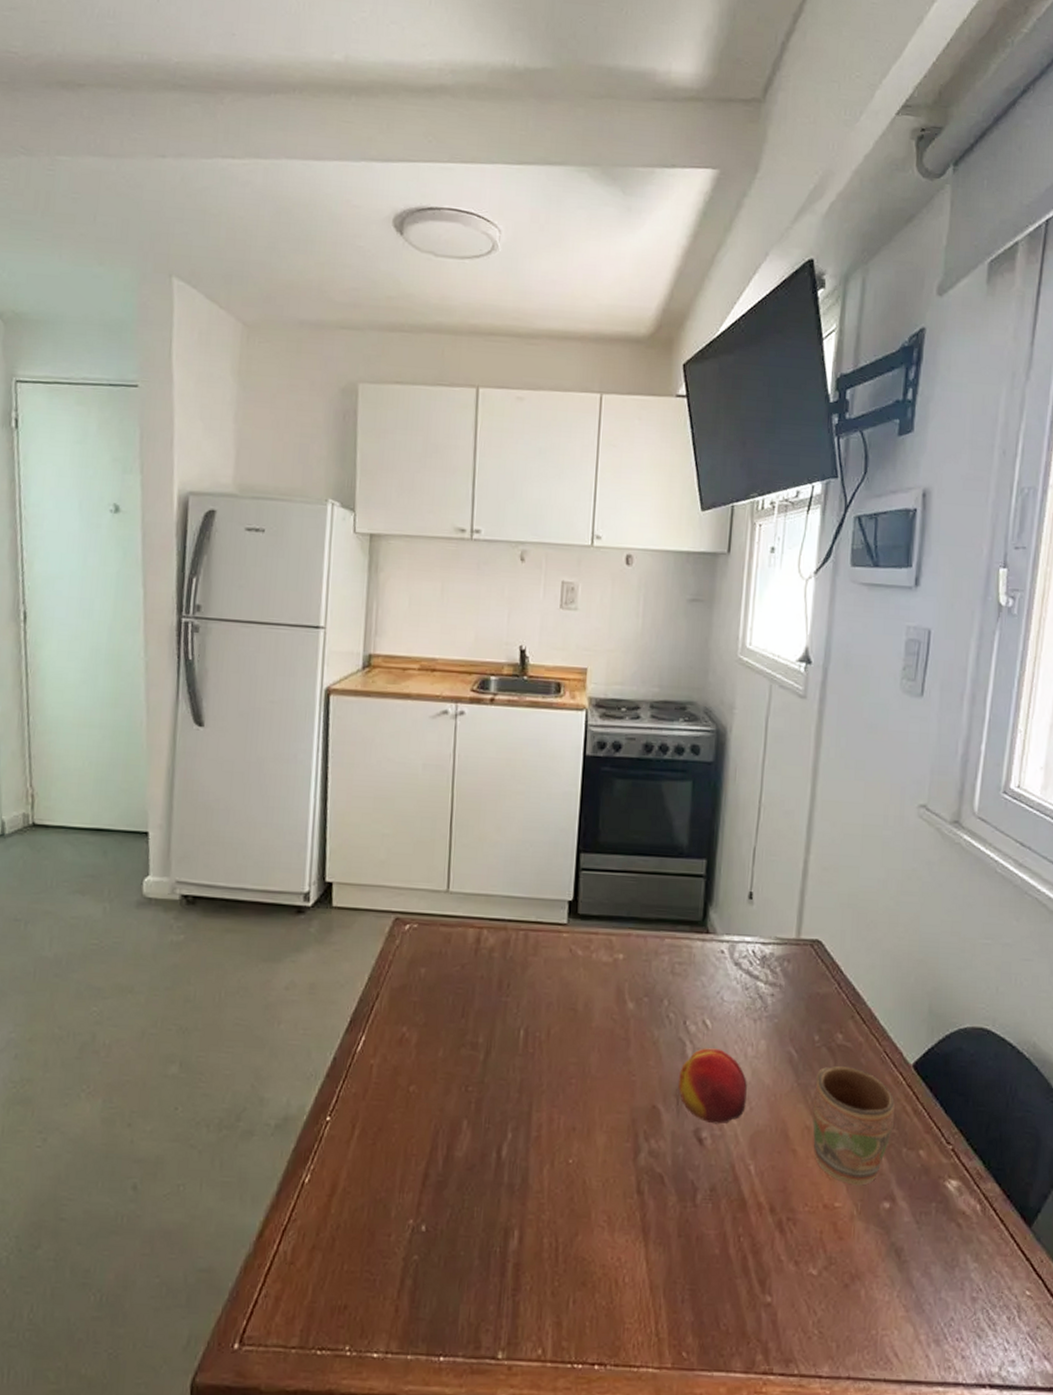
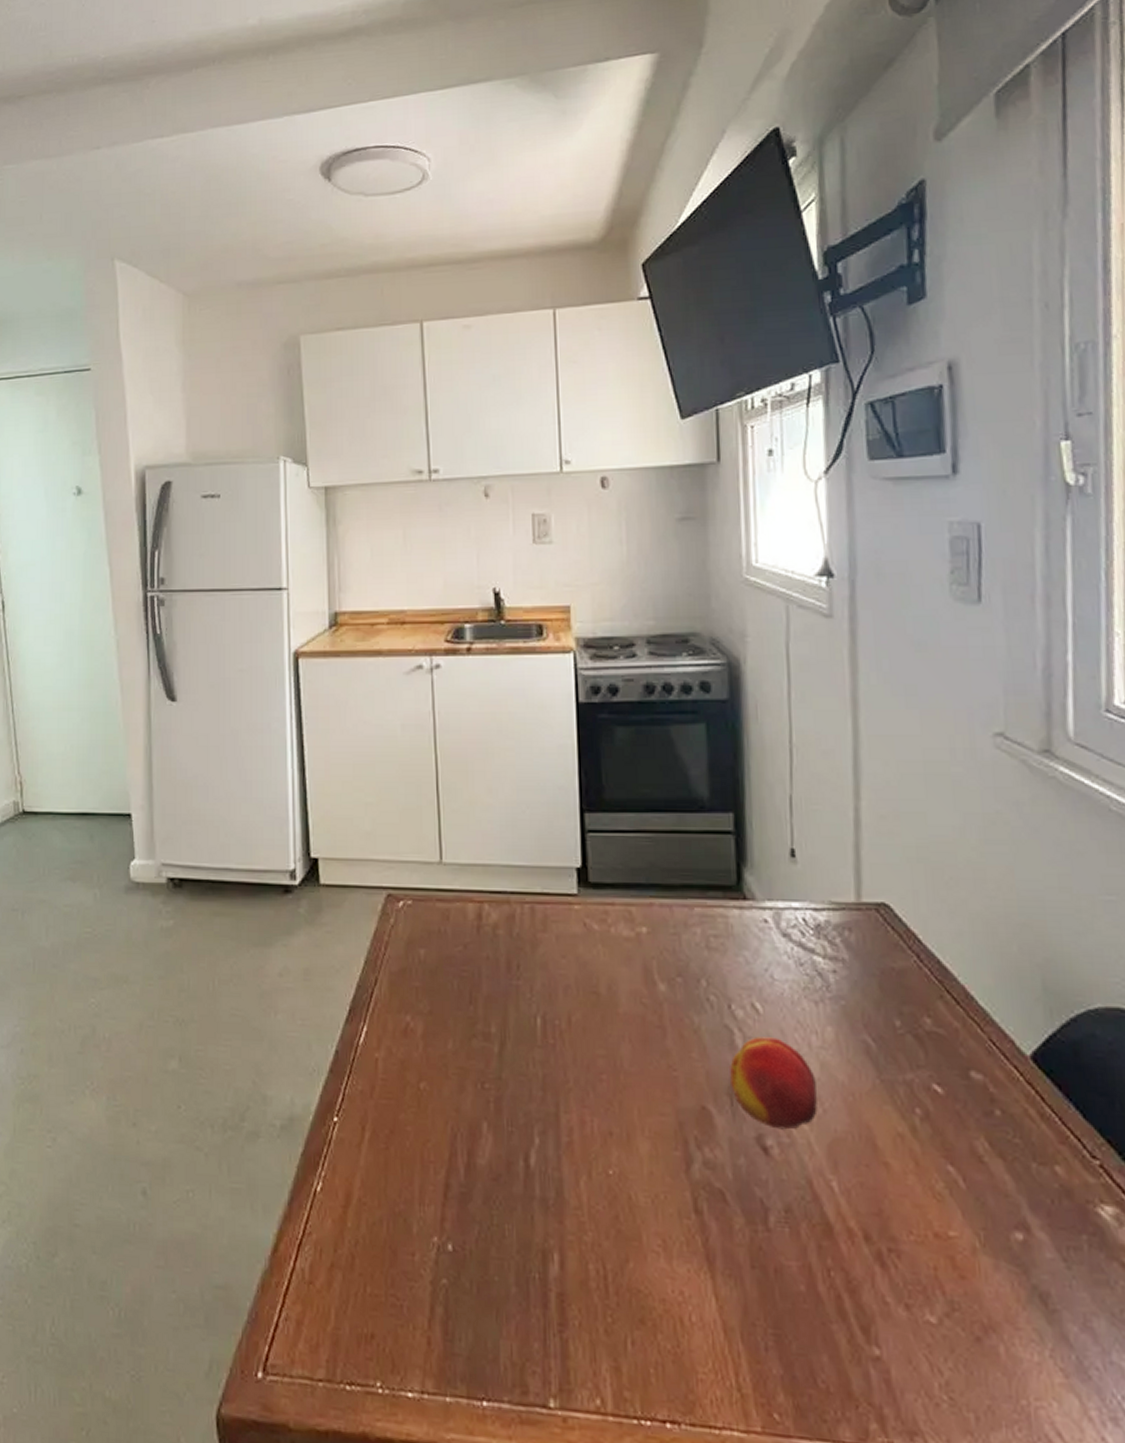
mug: present [812,1065,895,1186] -> none [902,1057,1015,1210]

